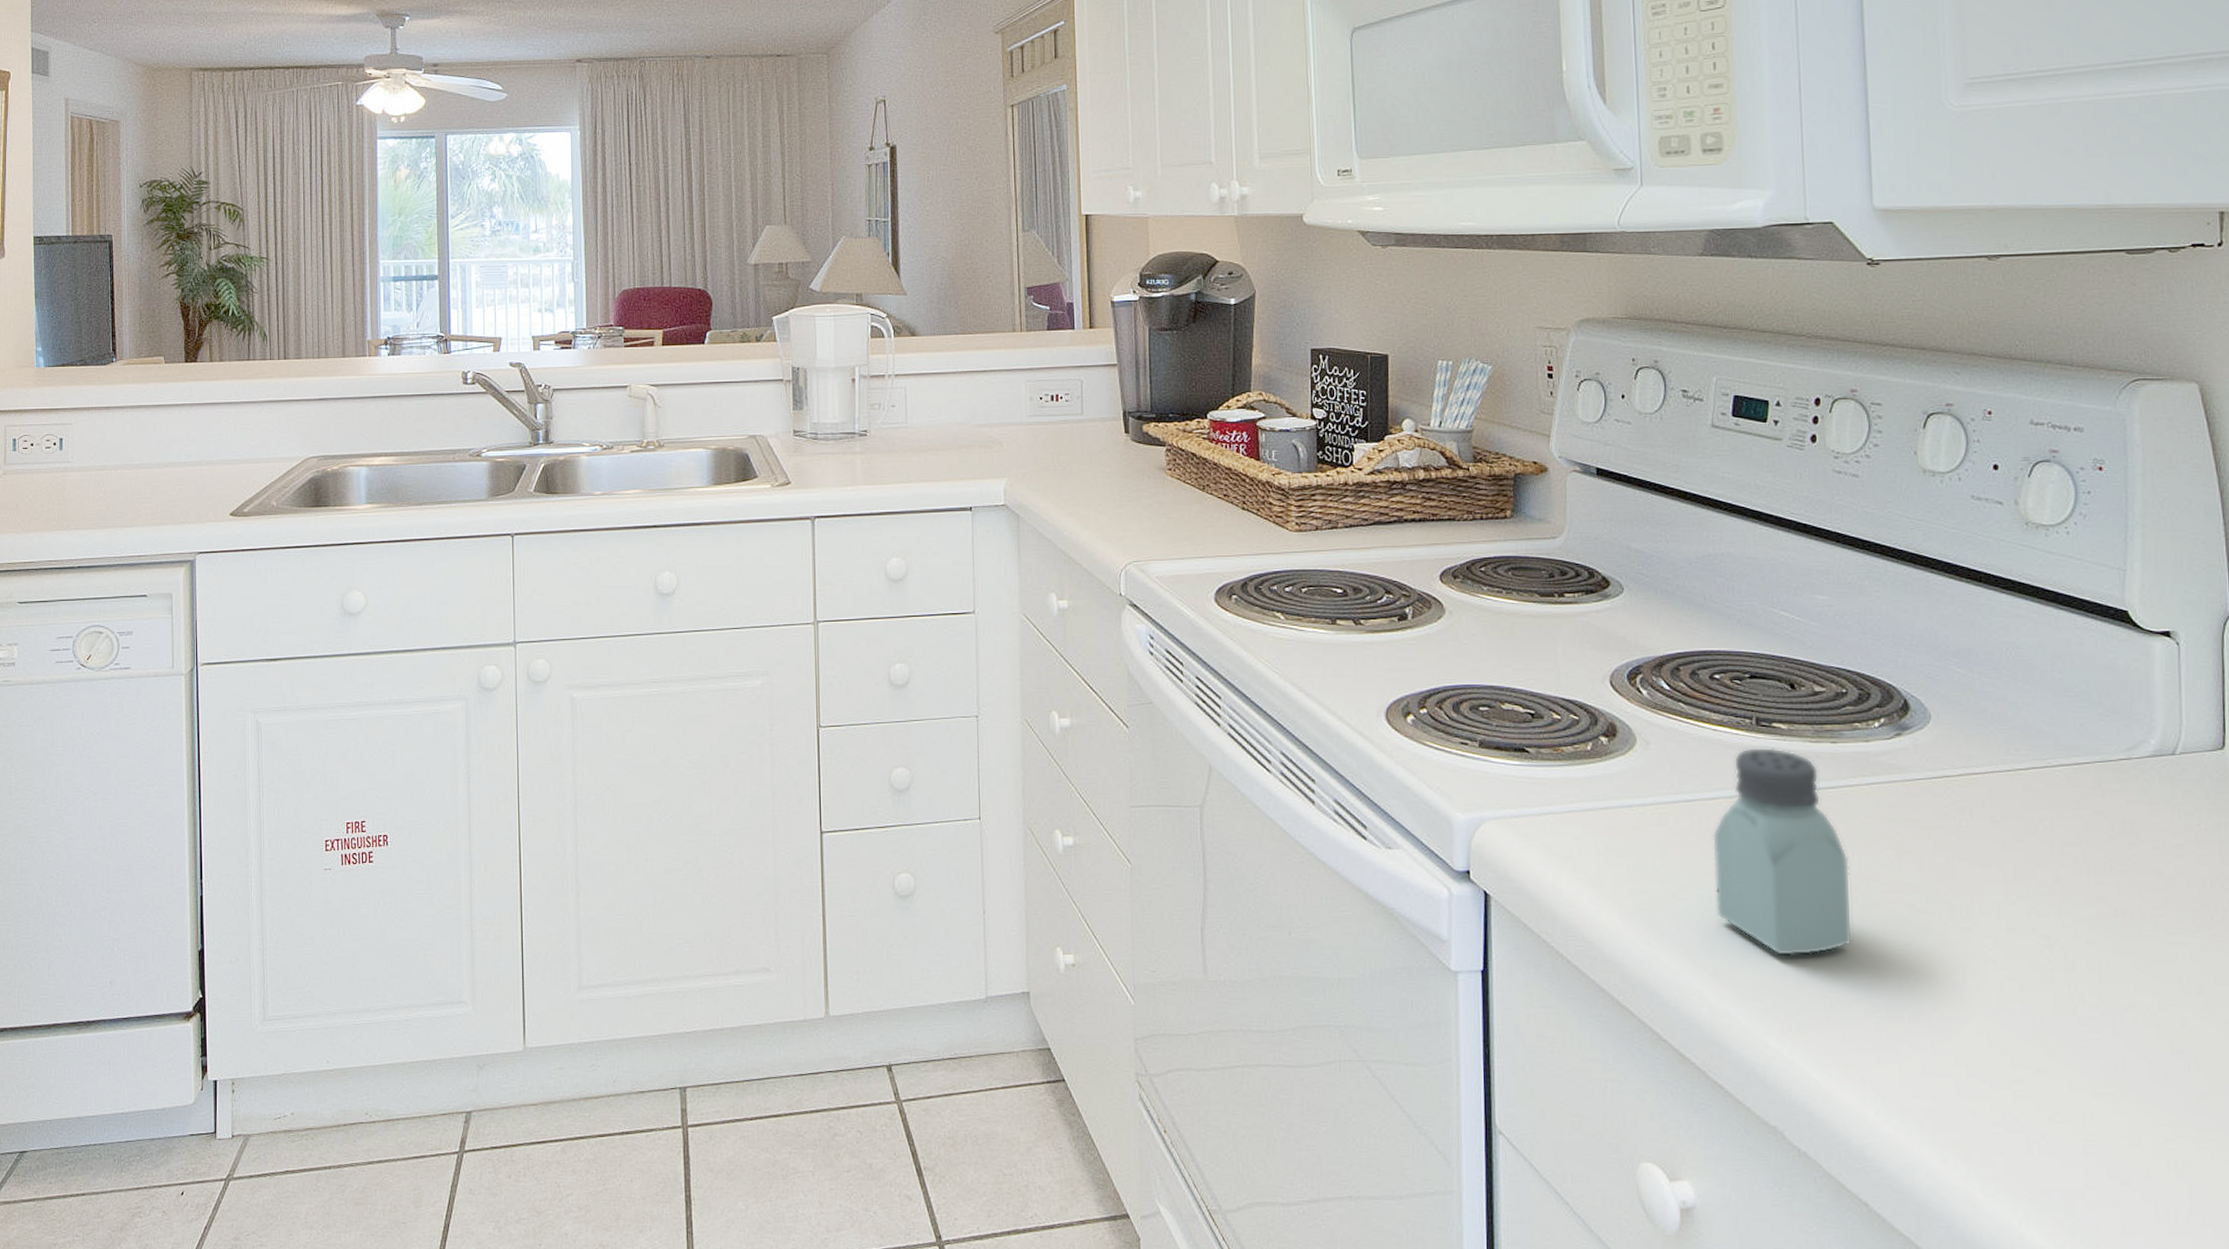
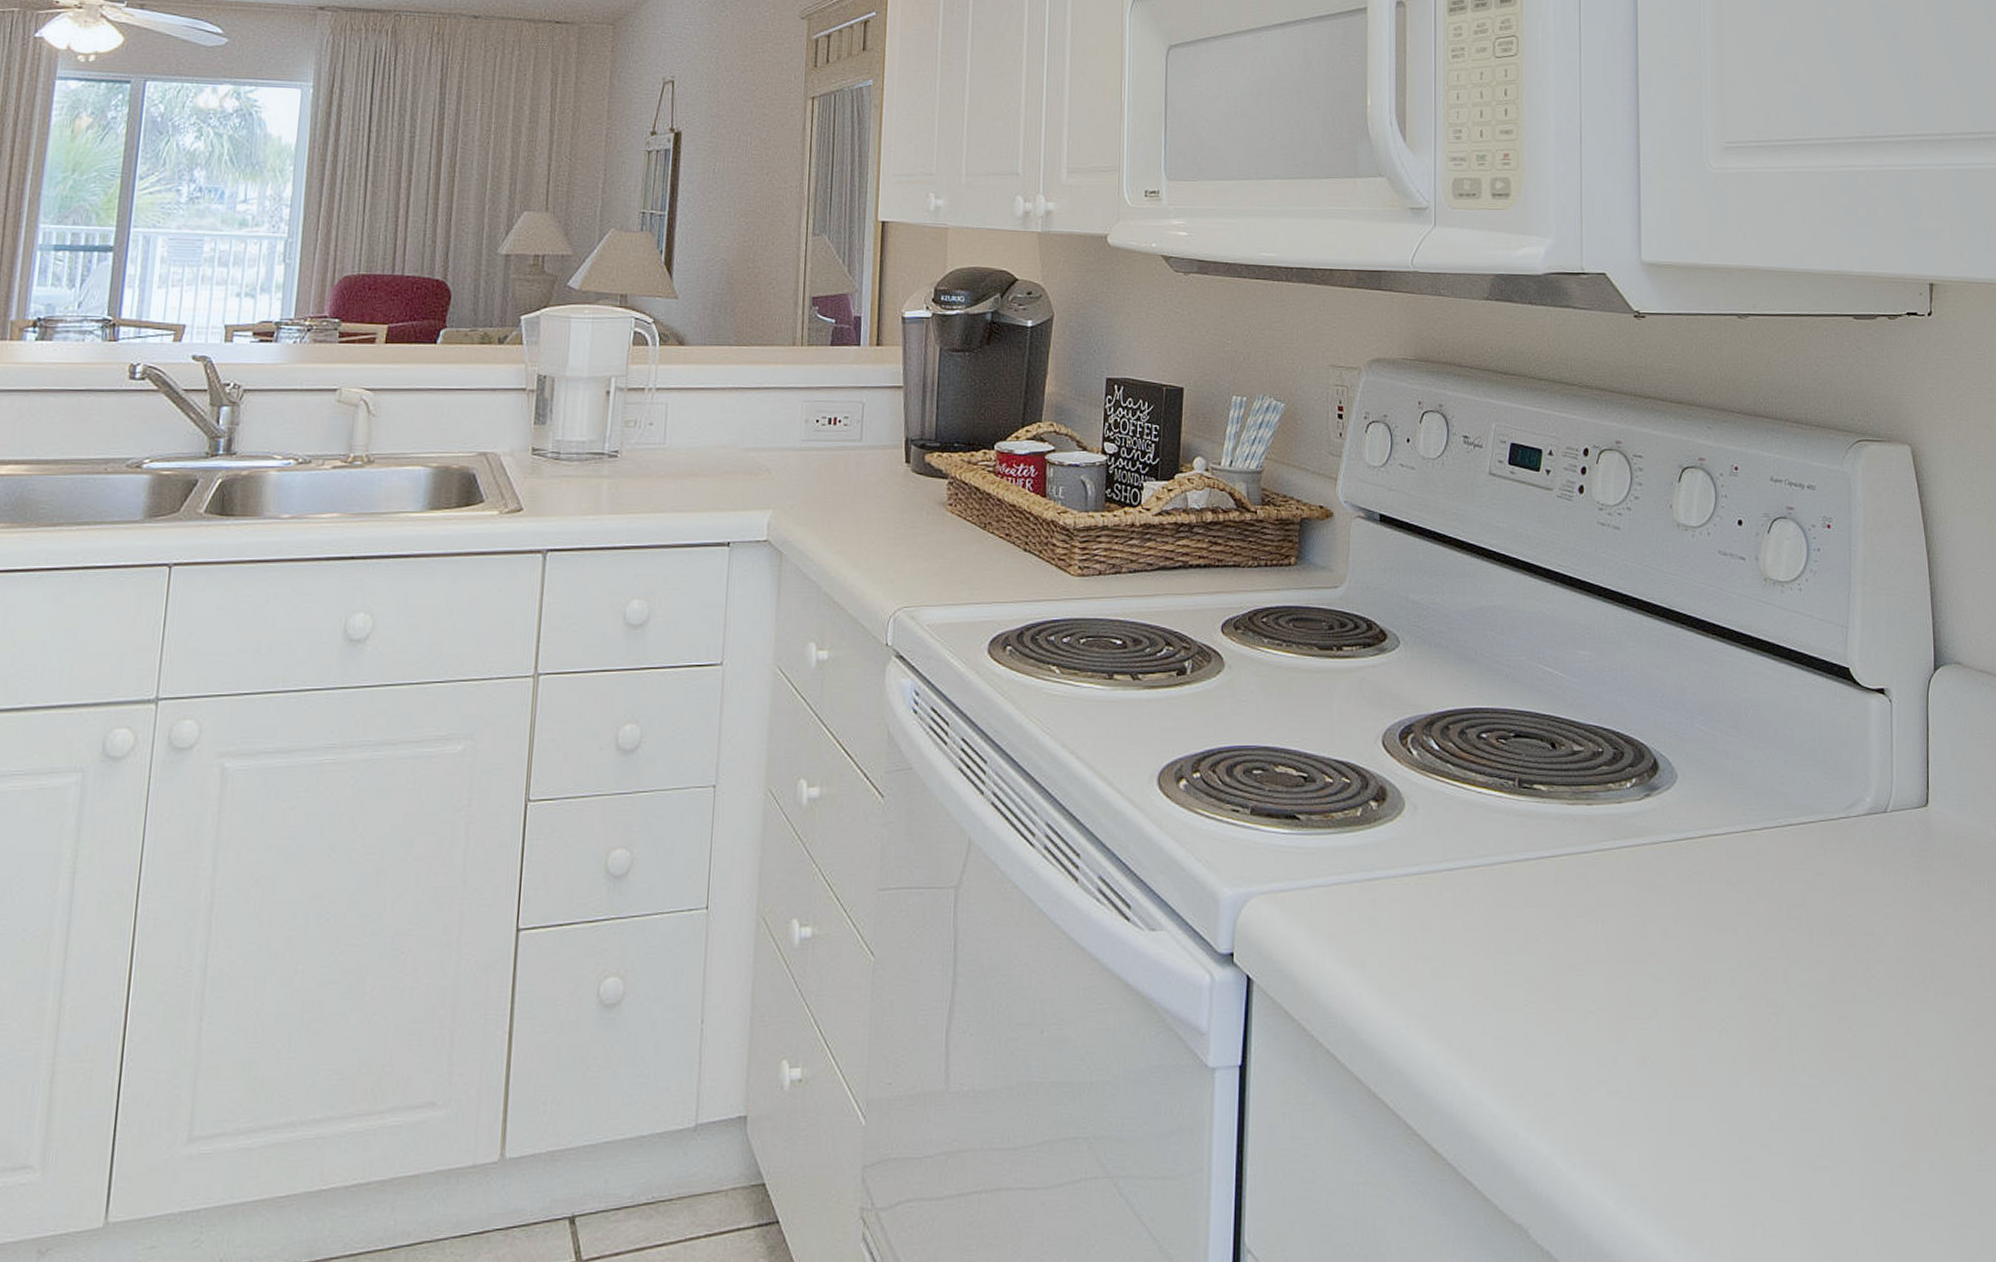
saltshaker: present [1713,746,1853,956] -> none [1473,810,1600,1035]

